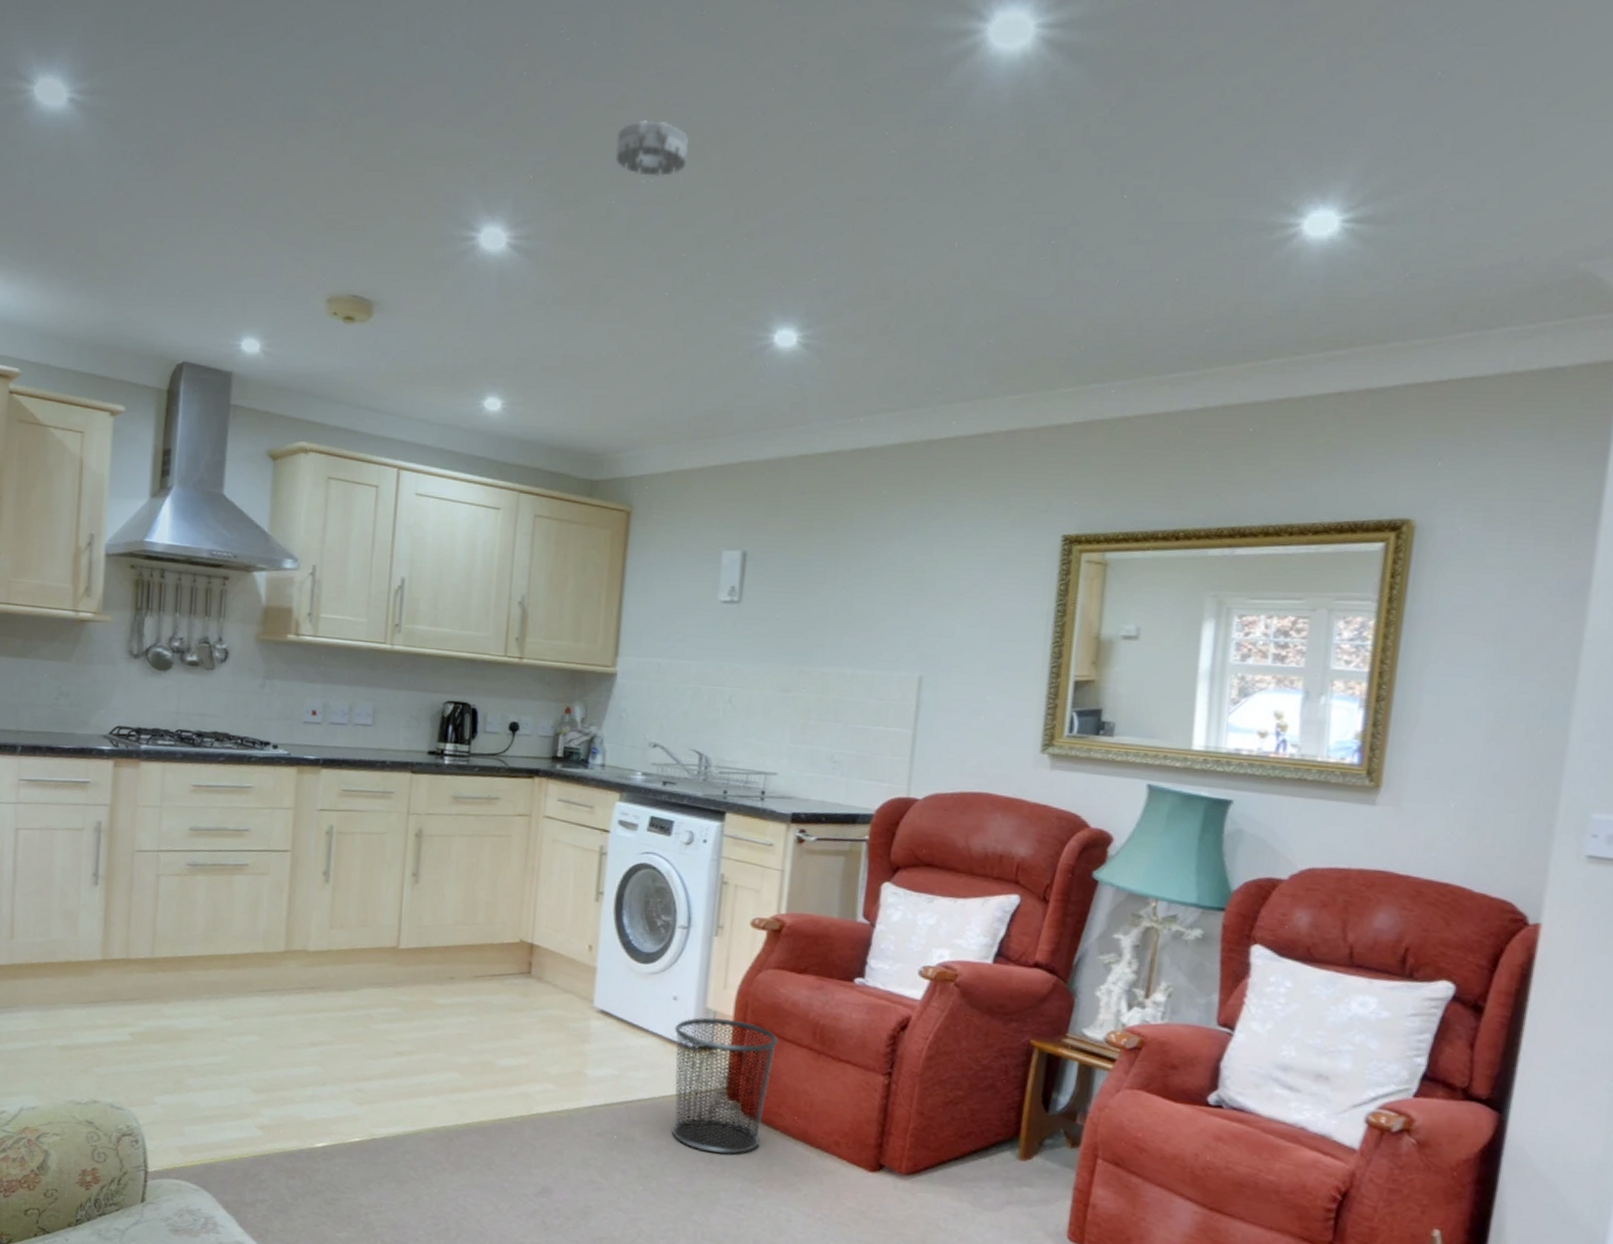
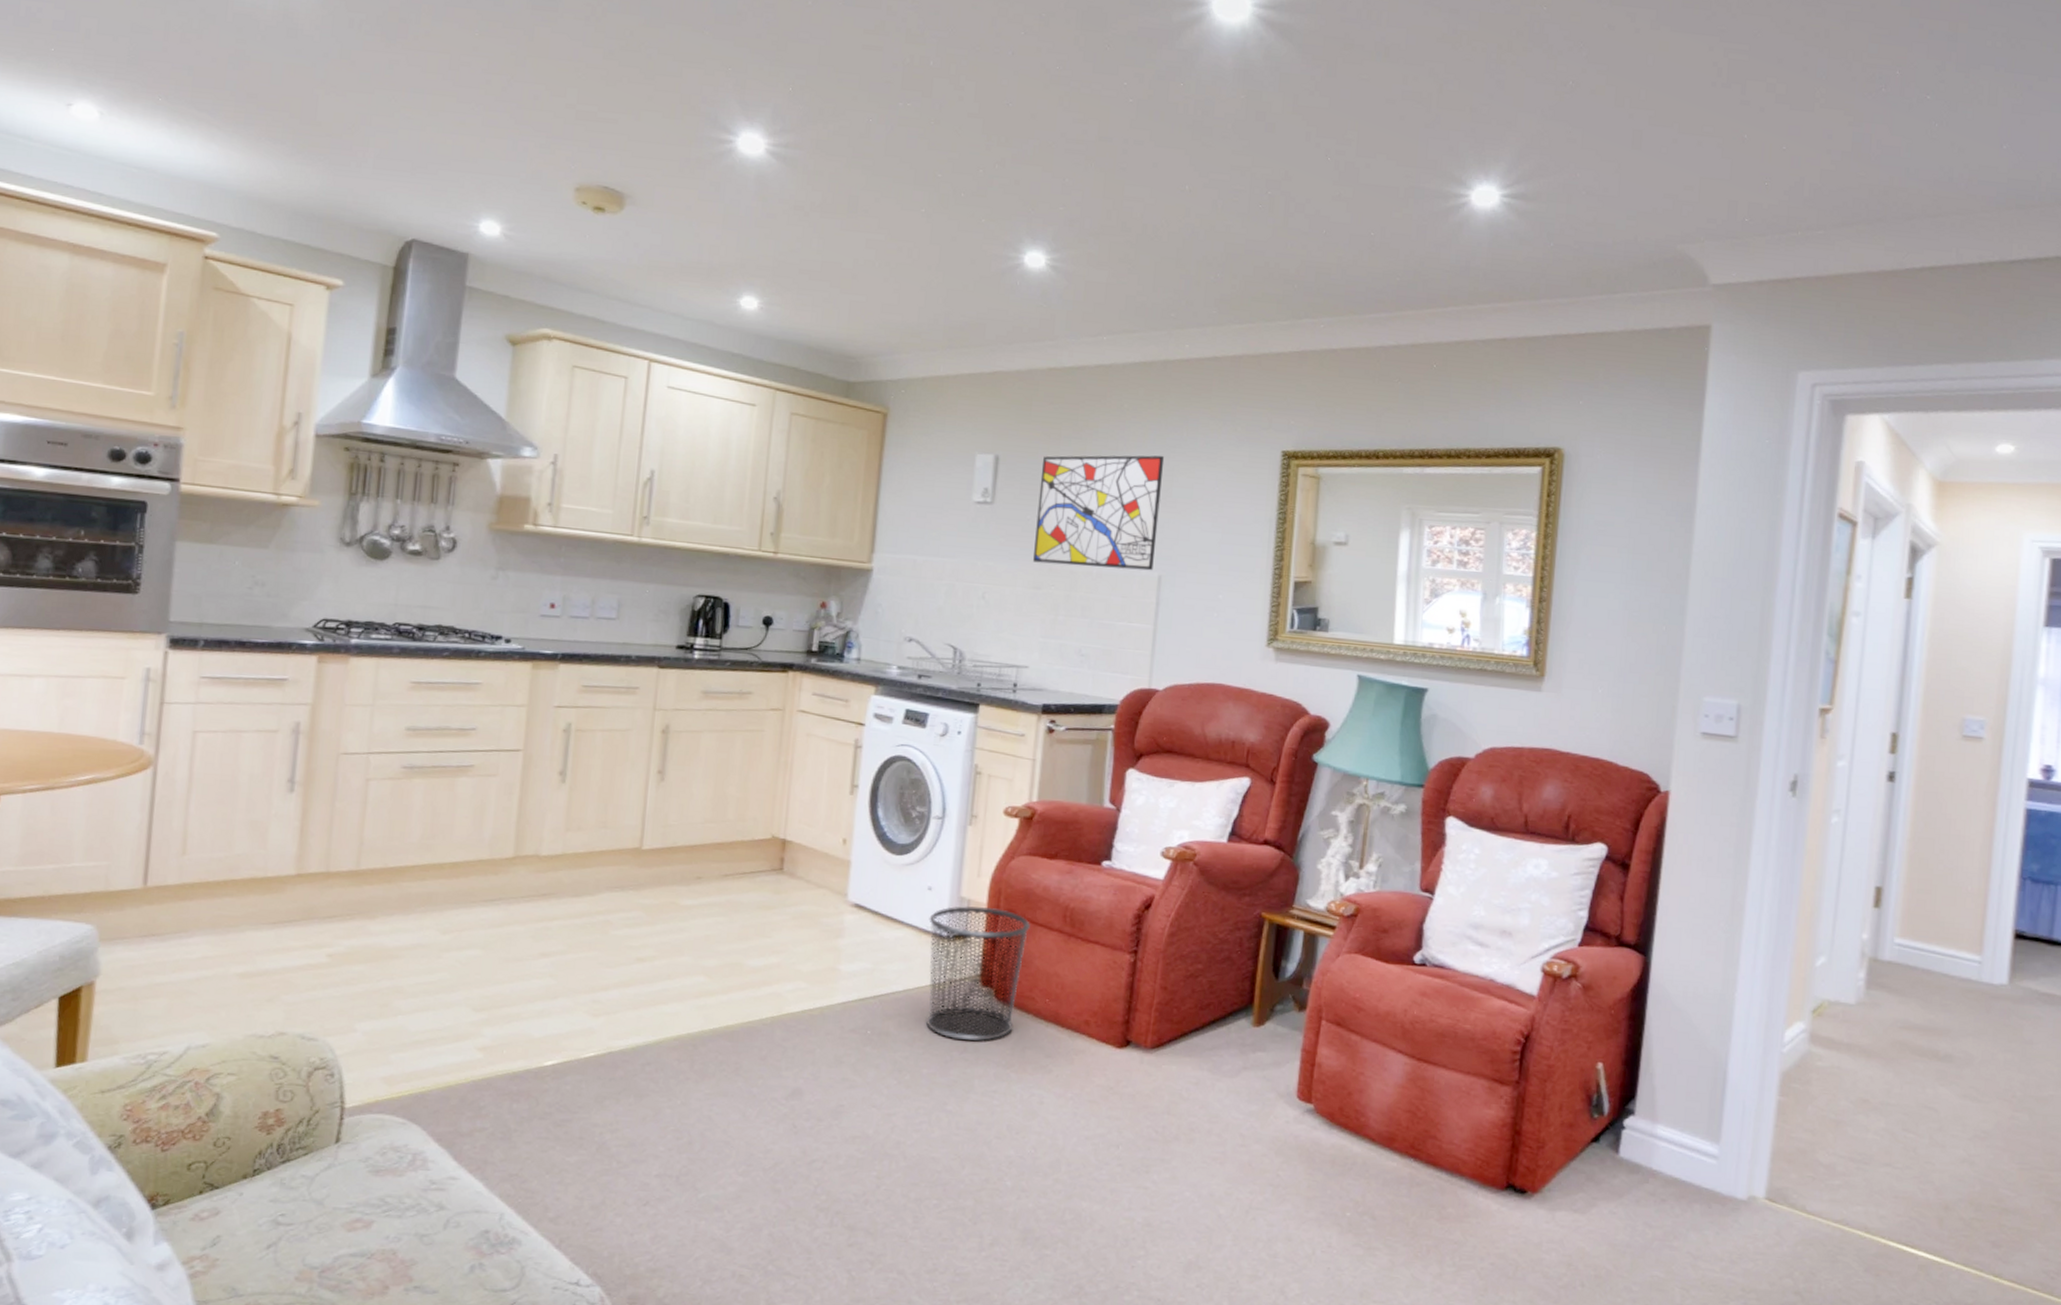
smoke detector: present [615,121,688,176] -> none [873,48,944,102]
wall art: none [783,545,928,671] -> present [1033,455,1165,571]

